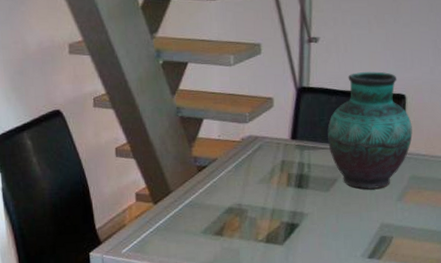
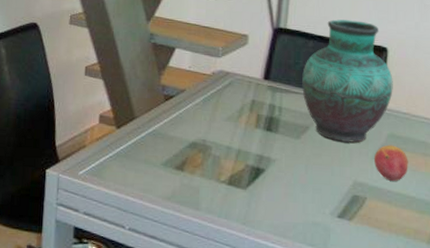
fruit: none [398,186,429,219] -> present [374,145,408,181]

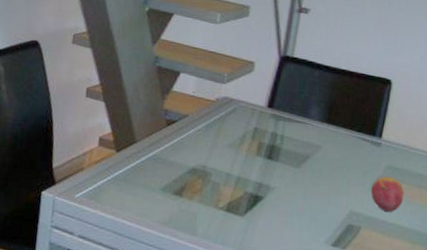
vase: present [302,19,393,143] -> none [305,49,395,173]

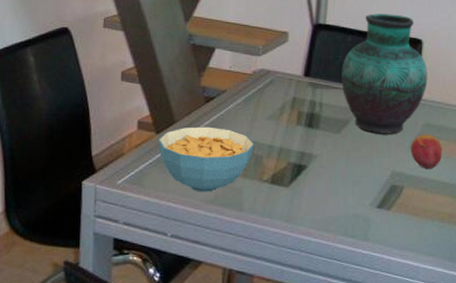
cereal bowl: none [117,148,213,214] -> present [158,126,255,192]
vase: none [305,49,395,173] -> present [342,13,428,134]

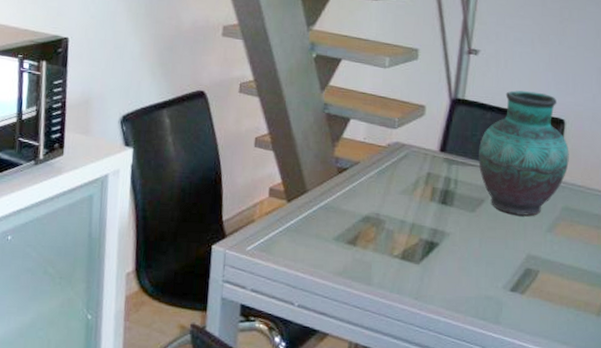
cereal bowl: present [158,126,255,192] -> none [289,197,386,264]
fruit: present [411,134,442,169] -> none [548,218,581,254]

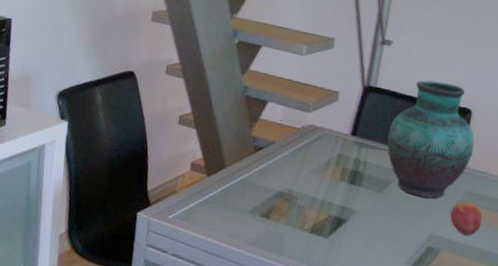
fruit: none [548,218,581,254] -> present [450,201,483,235]

